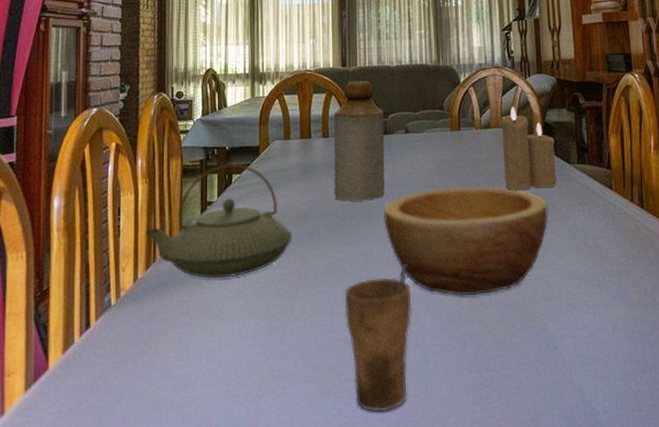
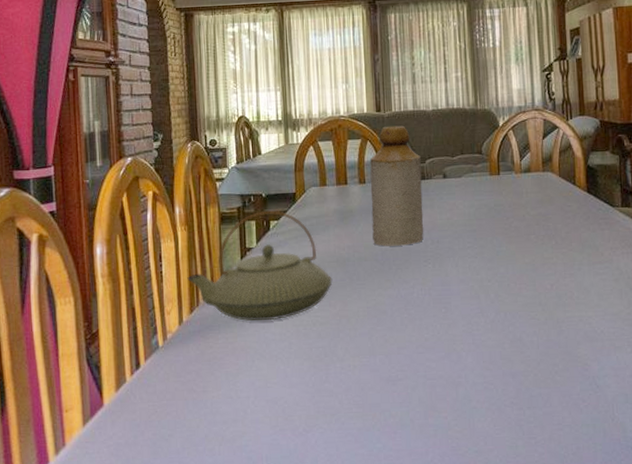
cup: present [344,262,412,413] -> none [386,305,454,446]
bowl: present [384,186,548,296] -> none [423,230,591,338]
candle: present [501,107,557,190] -> none [542,150,600,234]

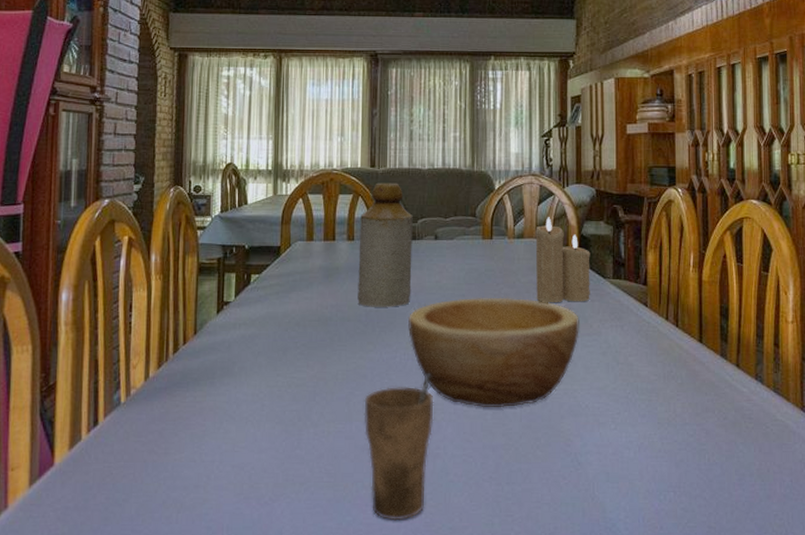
teapot: present [187,210,333,321] -> none [158,263,312,380]
cup: none [386,305,454,446] -> present [364,372,434,521]
bowl: none [423,230,591,338] -> present [408,297,579,408]
candle: none [542,150,600,234] -> present [535,217,590,303]

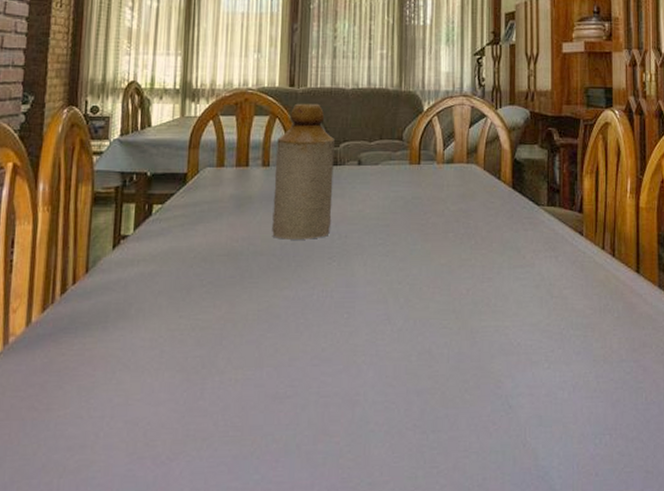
cup: present [364,372,434,521] -> none [276,310,354,478]
bowl: present [408,297,579,408] -> none [327,227,512,349]
candle: present [535,217,590,303] -> none [466,140,524,233]

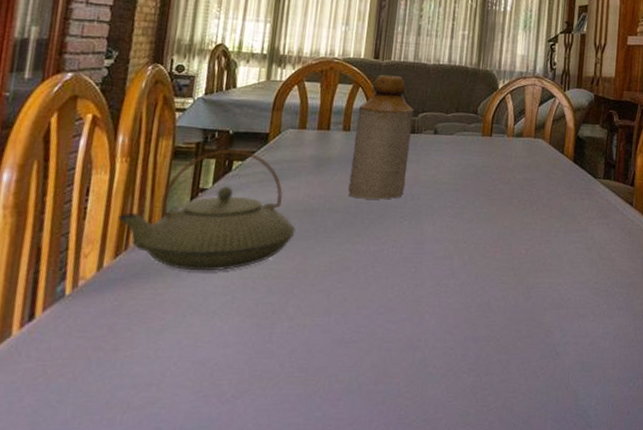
teapot: none [43,192,221,324] -> present [118,149,296,271]

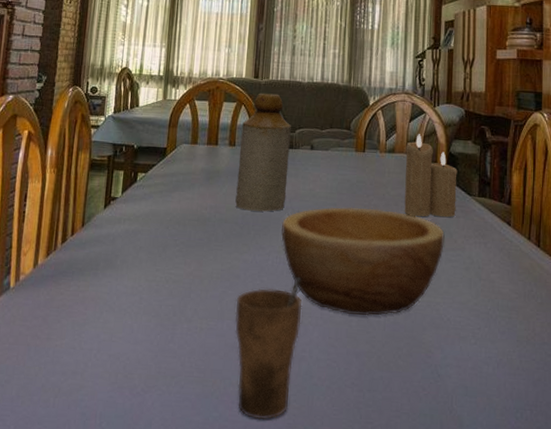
teapot: present [118,149,296,271] -> none [48,162,191,273]
cup: none [343,265,419,415] -> present [235,276,302,420]
bowl: none [399,192,569,301] -> present [281,207,445,316]
candle: none [529,118,585,201] -> present [404,134,458,218]

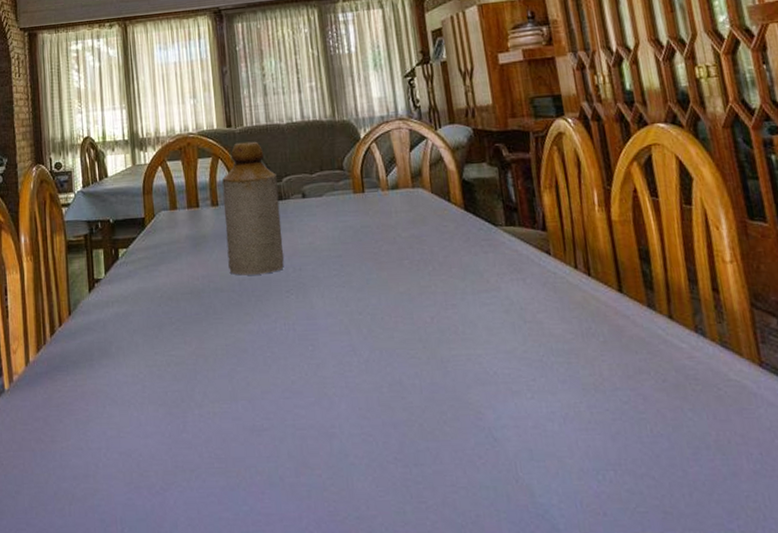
cup: present [235,276,302,420] -> none [247,342,327,510]
bowl: present [281,207,445,316] -> none [284,254,476,380]
candle: present [404,134,458,218] -> none [410,163,483,259]

